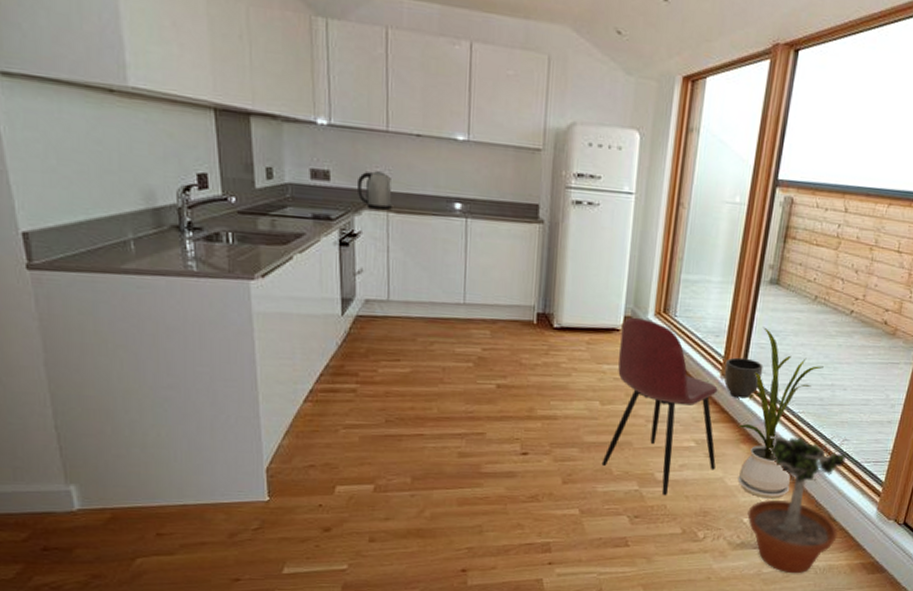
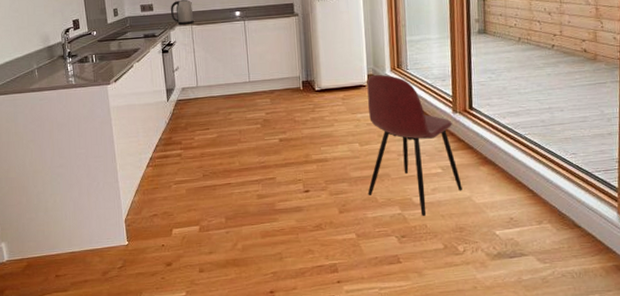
planter: present [724,357,764,399] -> none [454,95,487,128]
house plant: present [737,327,824,499] -> none [475,68,539,212]
potted tree: present [747,434,847,574] -> none [498,151,587,279]

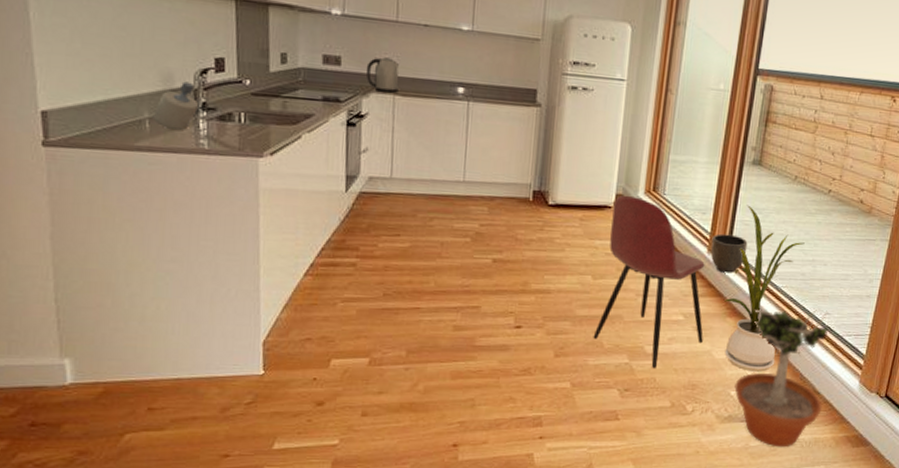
soap dispenser: none [39,39,67,75] -> present [152,81,199,131]
planter: none [454,95,487,128] -> present [710,233,748,273]
house plant: none [475,68,539,212] -> present [724,205,805,372]
potted tree: none [498,151,587,279] -> present [734,308,828,448]

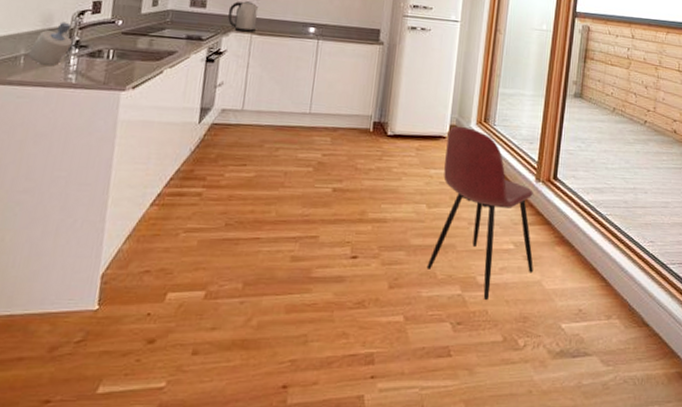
planter: present [710,233,748,273] -> none [538,162,573,202]
house plant: present [724,205,805,372] -> none [553,135,625,303]
potted tree: present [734,308,828,448] -> none [565,236,653,386]

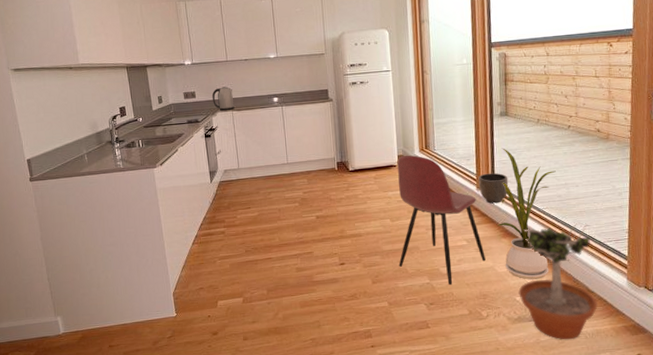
soap dispenser: present [27,22,73,67] -> none [88,126,114,159]
planter: none [538,162,573,202] -> present [478,172,509,204]
house plant: none [553,135,625,303] -> present [497,148,556,280]
potted tree: none [565,236,653,386] -> present [518,223,599,340]

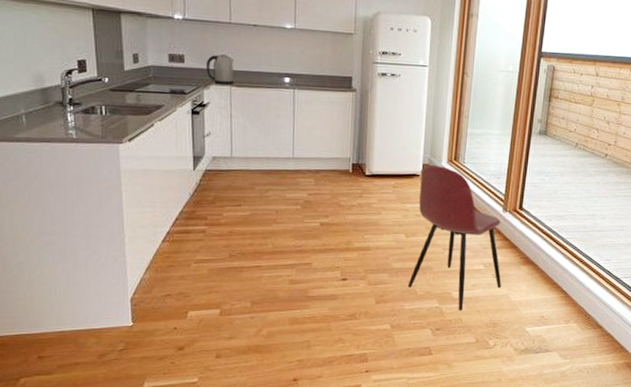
planter: present [478,172,509,204] -> none [505,195,537,228]
house plant: present [497,148,556,280] -> none [518,169,586,311]
potted tree: present [518,223,599,340] -> none [529,257,608,374]

